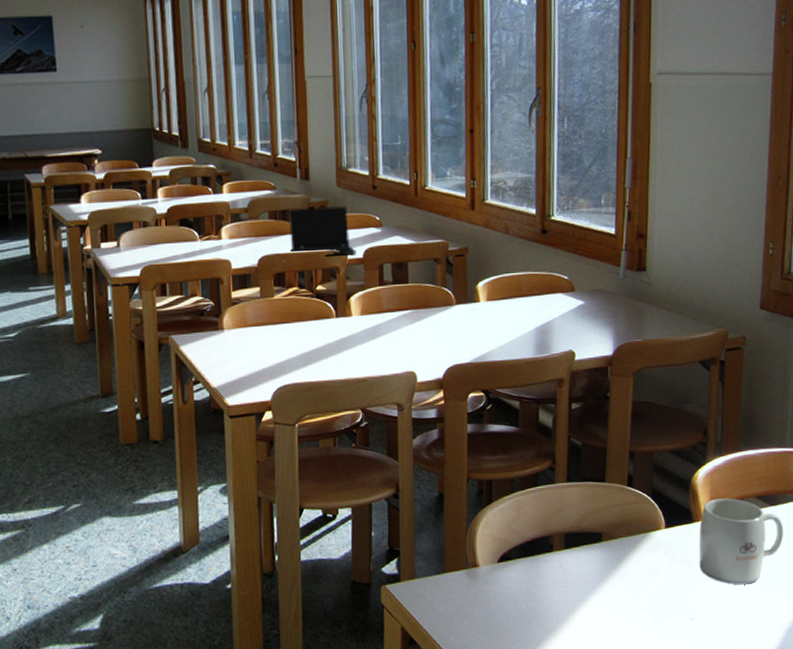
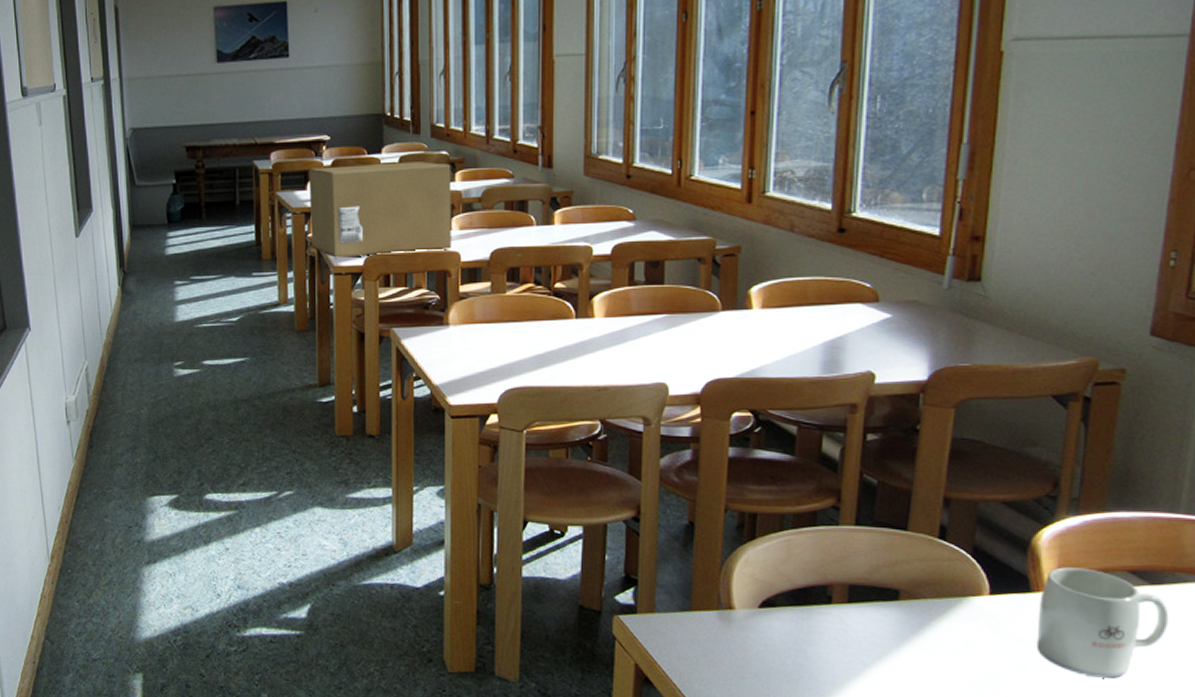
box: none [81,174,223,269] -> present [308,161,452,258]
laptop: present [289,206,357,256] -> none [527,197,603,251]

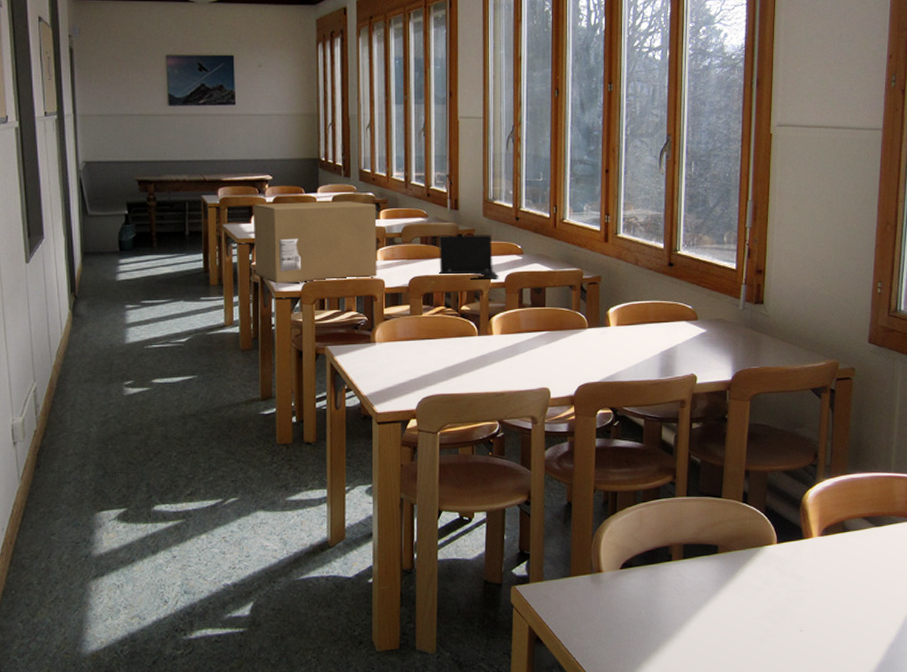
laptop: none [527,197,603,251] -> present [439,235,499,279]
mug: present [1036,567,1169,679] -> none [808,518,888,600]

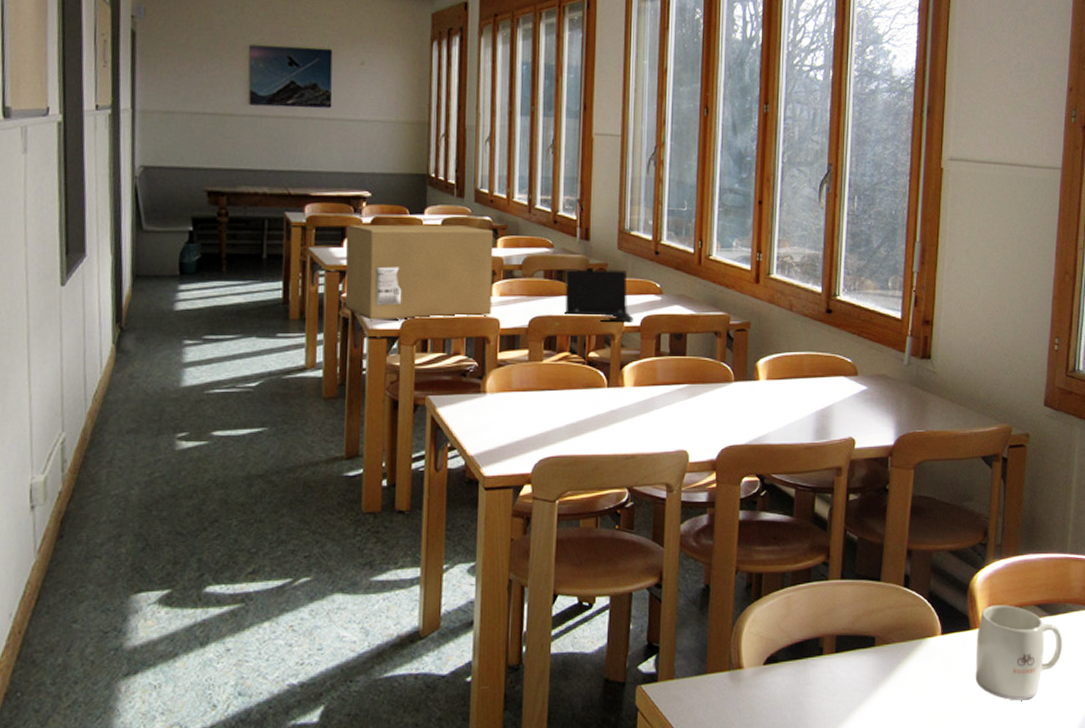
mug: none [808,518,888,600] -> present [975,605,1063,701]

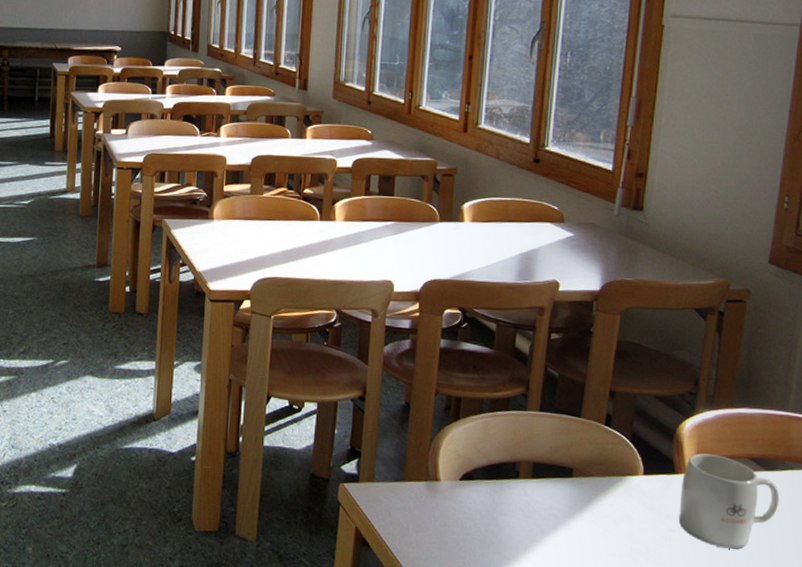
box: present [344,224,494,320] -> none [98,74,223,154]
laptop: present [564,269,634,322] -> none [283,115,346,164]

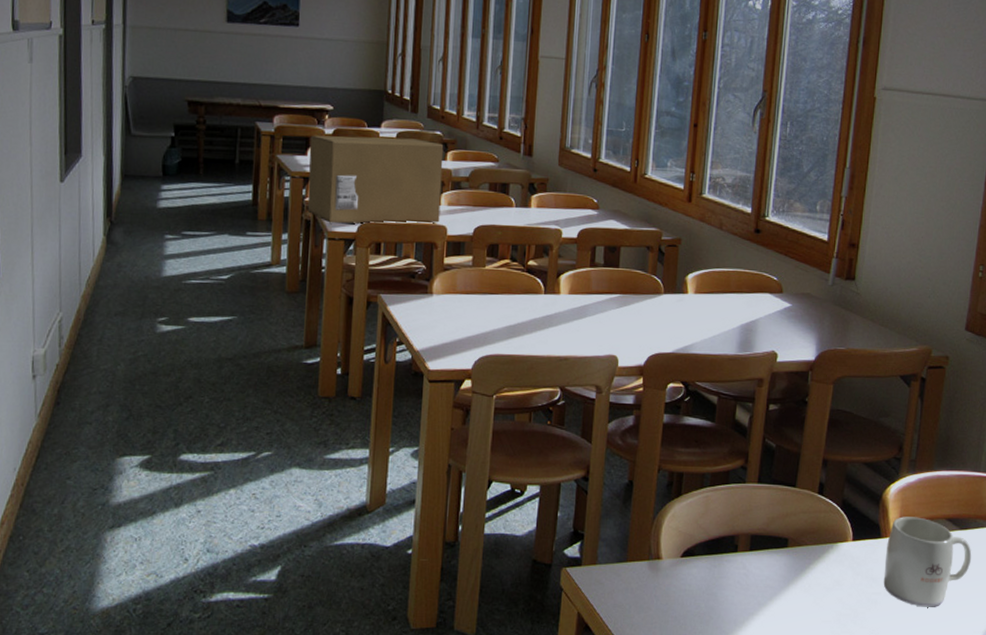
box: none [98,74,223,154] -> present [307,135,444,224]

